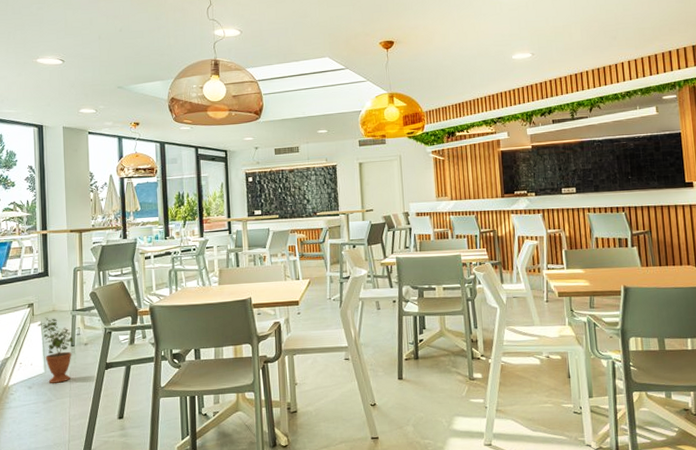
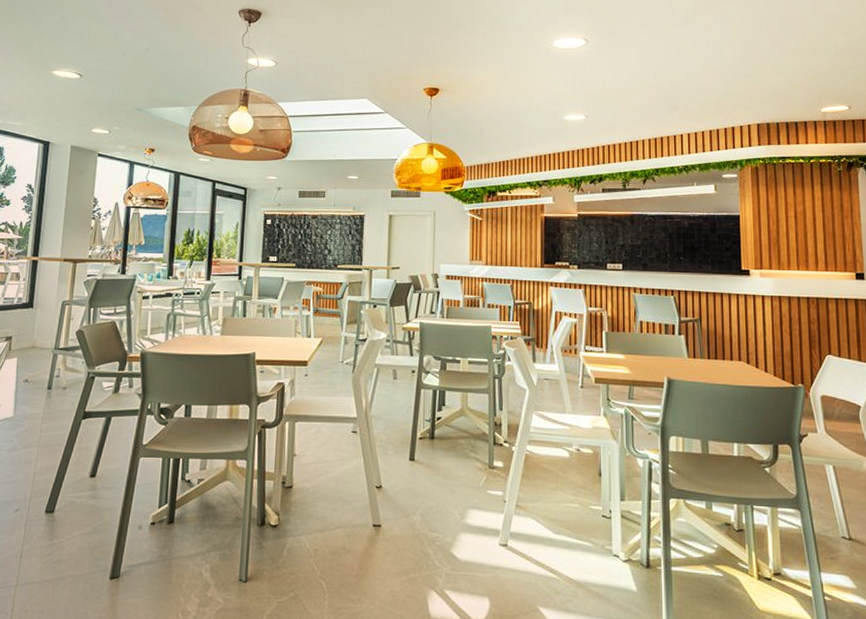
potted plant: present [38,317,74,383] -> none [13,354,52,430]

